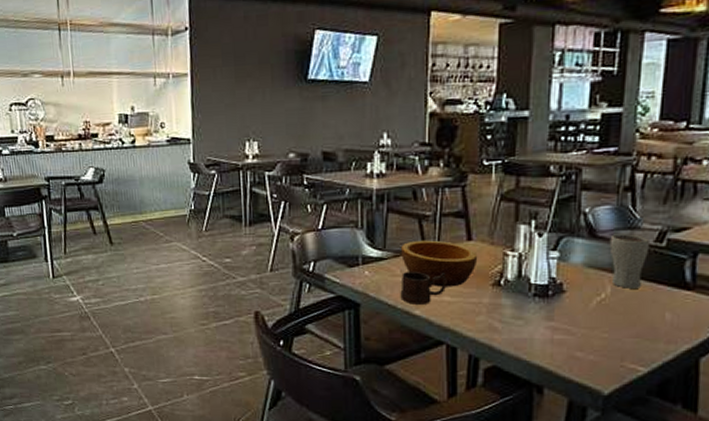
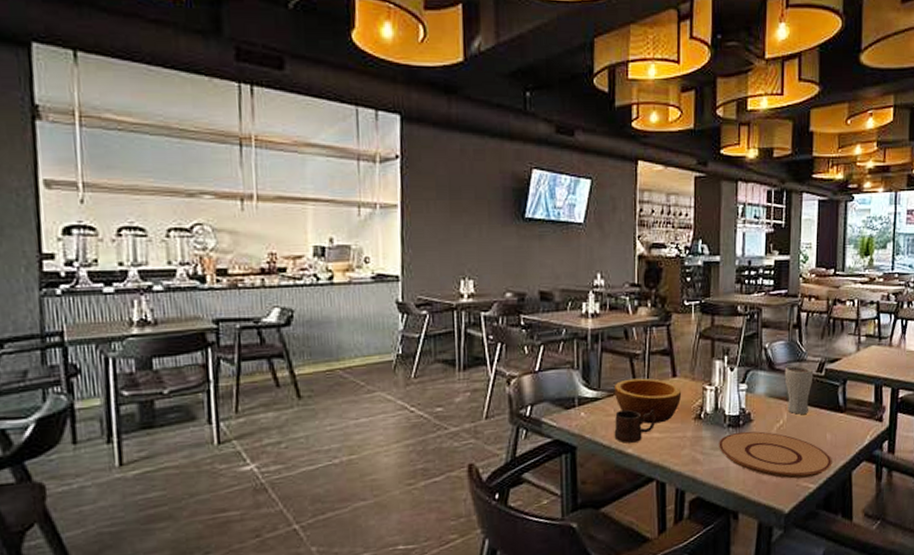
plate: none [521,302,672,359] -> present [719,431,832,479]

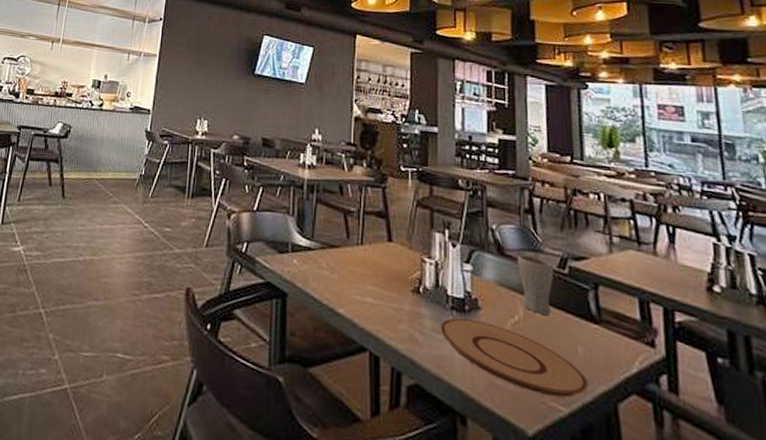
mug: present [614,408,656,443] -> none [326,265,370,304]
bowl: present [615,378,682,424] -> none [328,234,398,288]

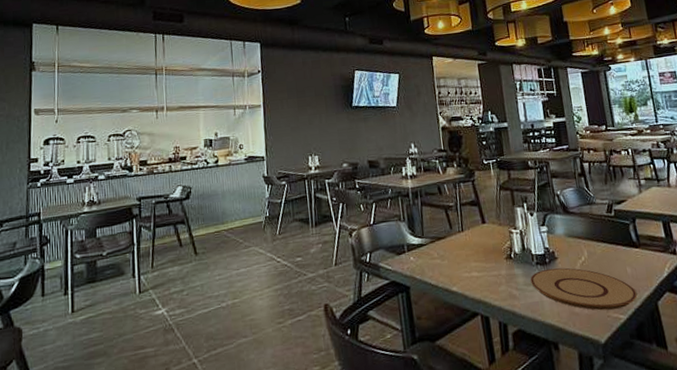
drinking glass: present [517,254,554,315] -> none [578,208,606,251]

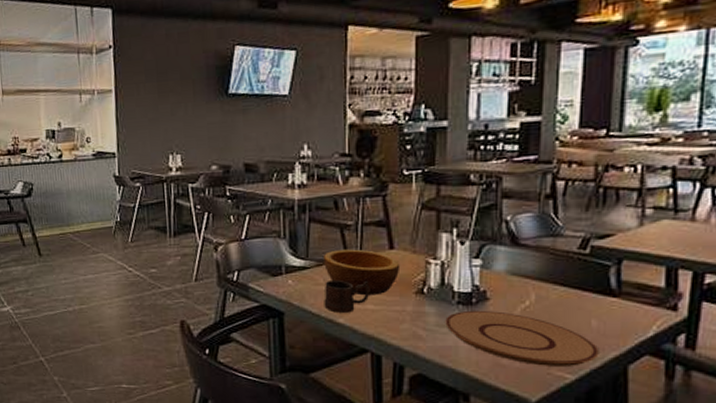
bowl: none [435,225,493,265] -> present [324,249,401,296]
mug: none [438,251,474,282] -> present [324,279,370,313]

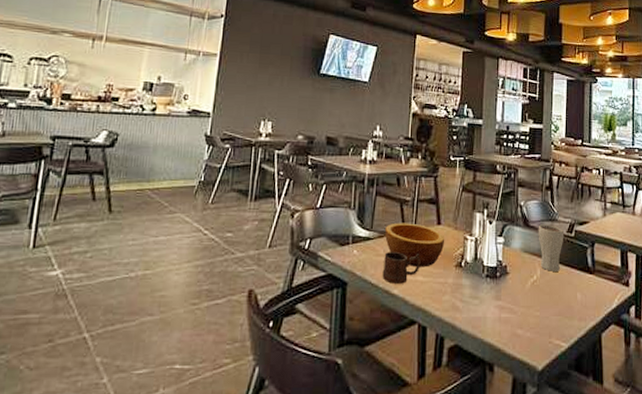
plate: present [445,310,599,366] -> none [477,283,583,335]
drinking glass: none [532,241,574,296] -> present [538,224,564,271]

